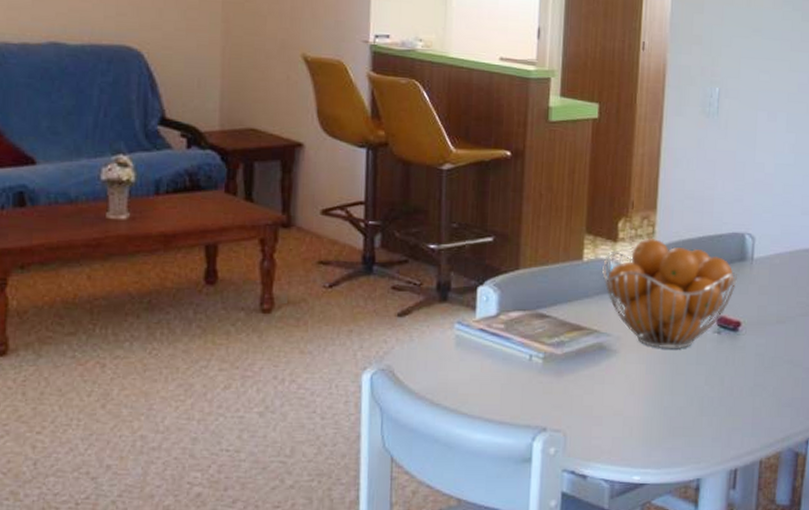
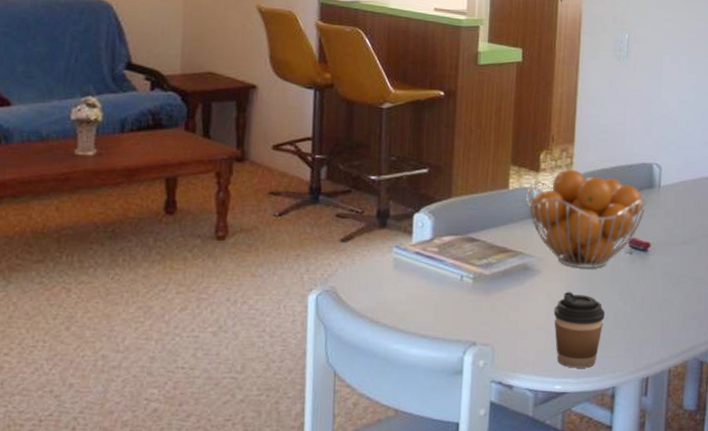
coffee cup: none [632,374,689,458] -> present [553,291,605,368]

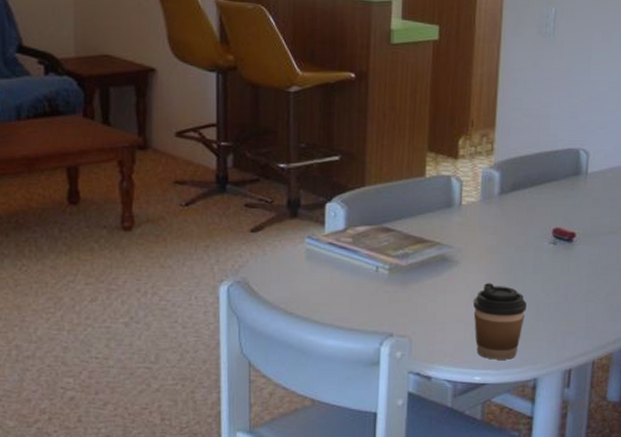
fruit basket: present [526,168,646,268] -> none [444,154,572,258]

